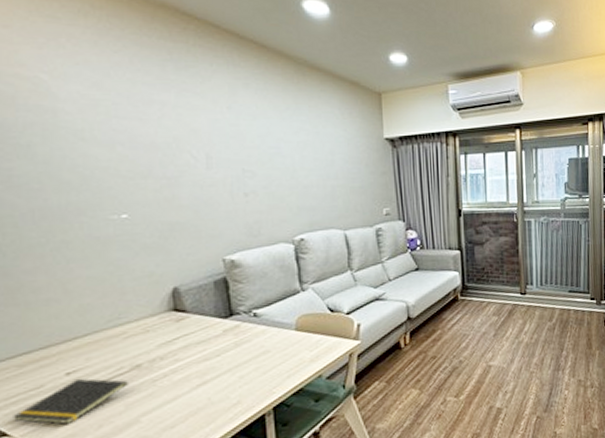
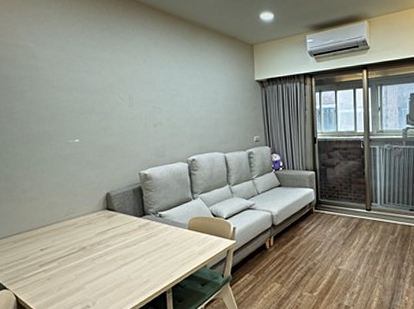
notepad: present [11,378,128,425] -> none [9,253,78,286]

